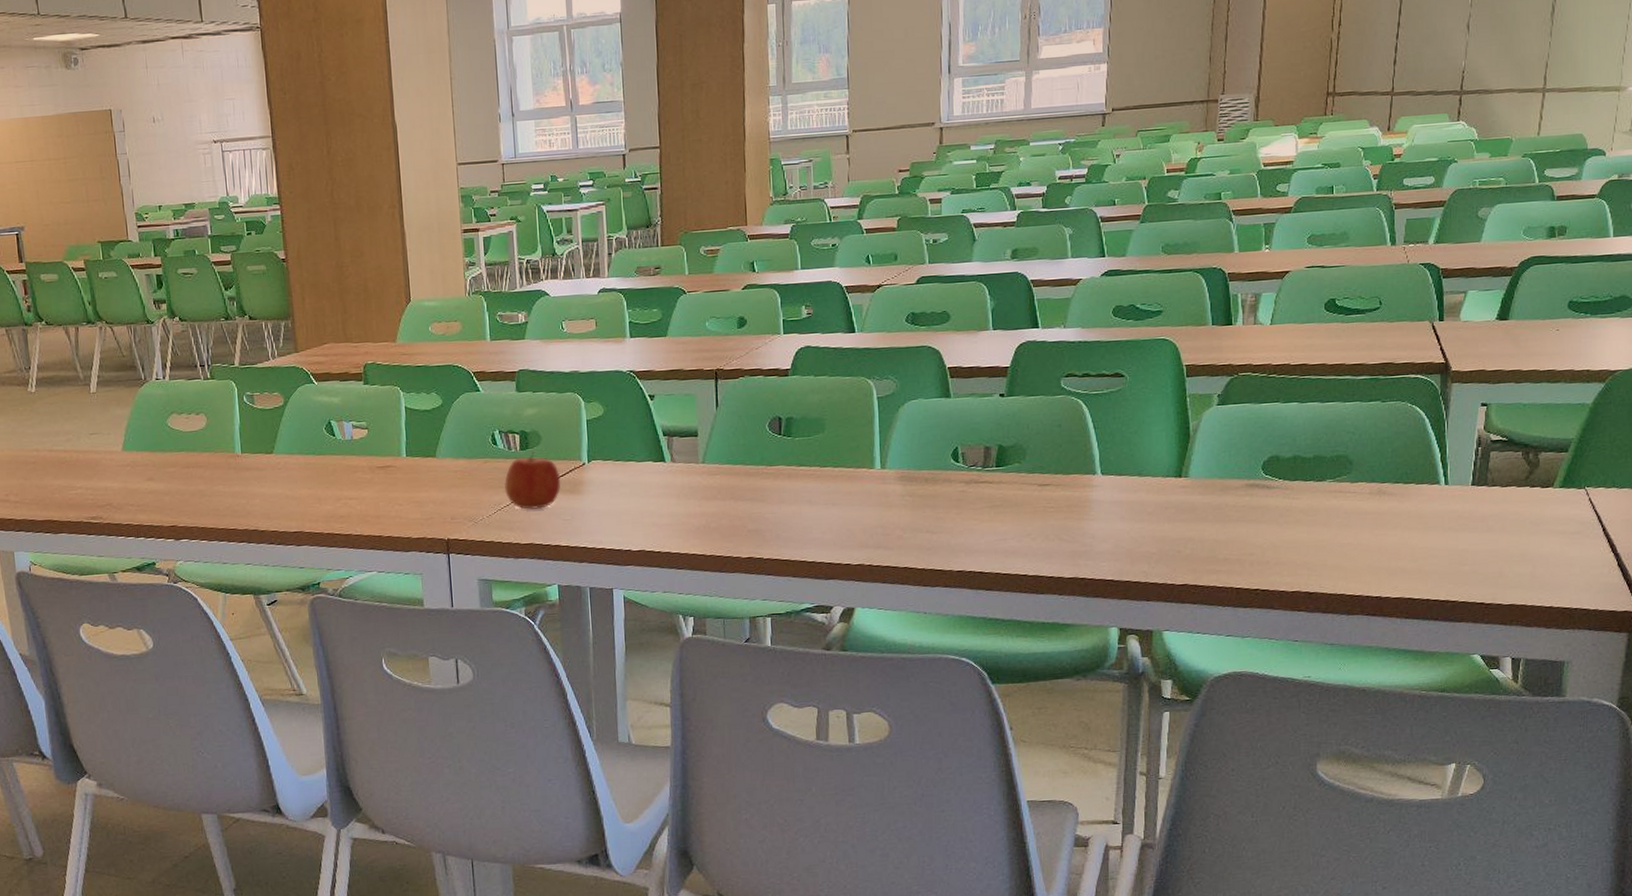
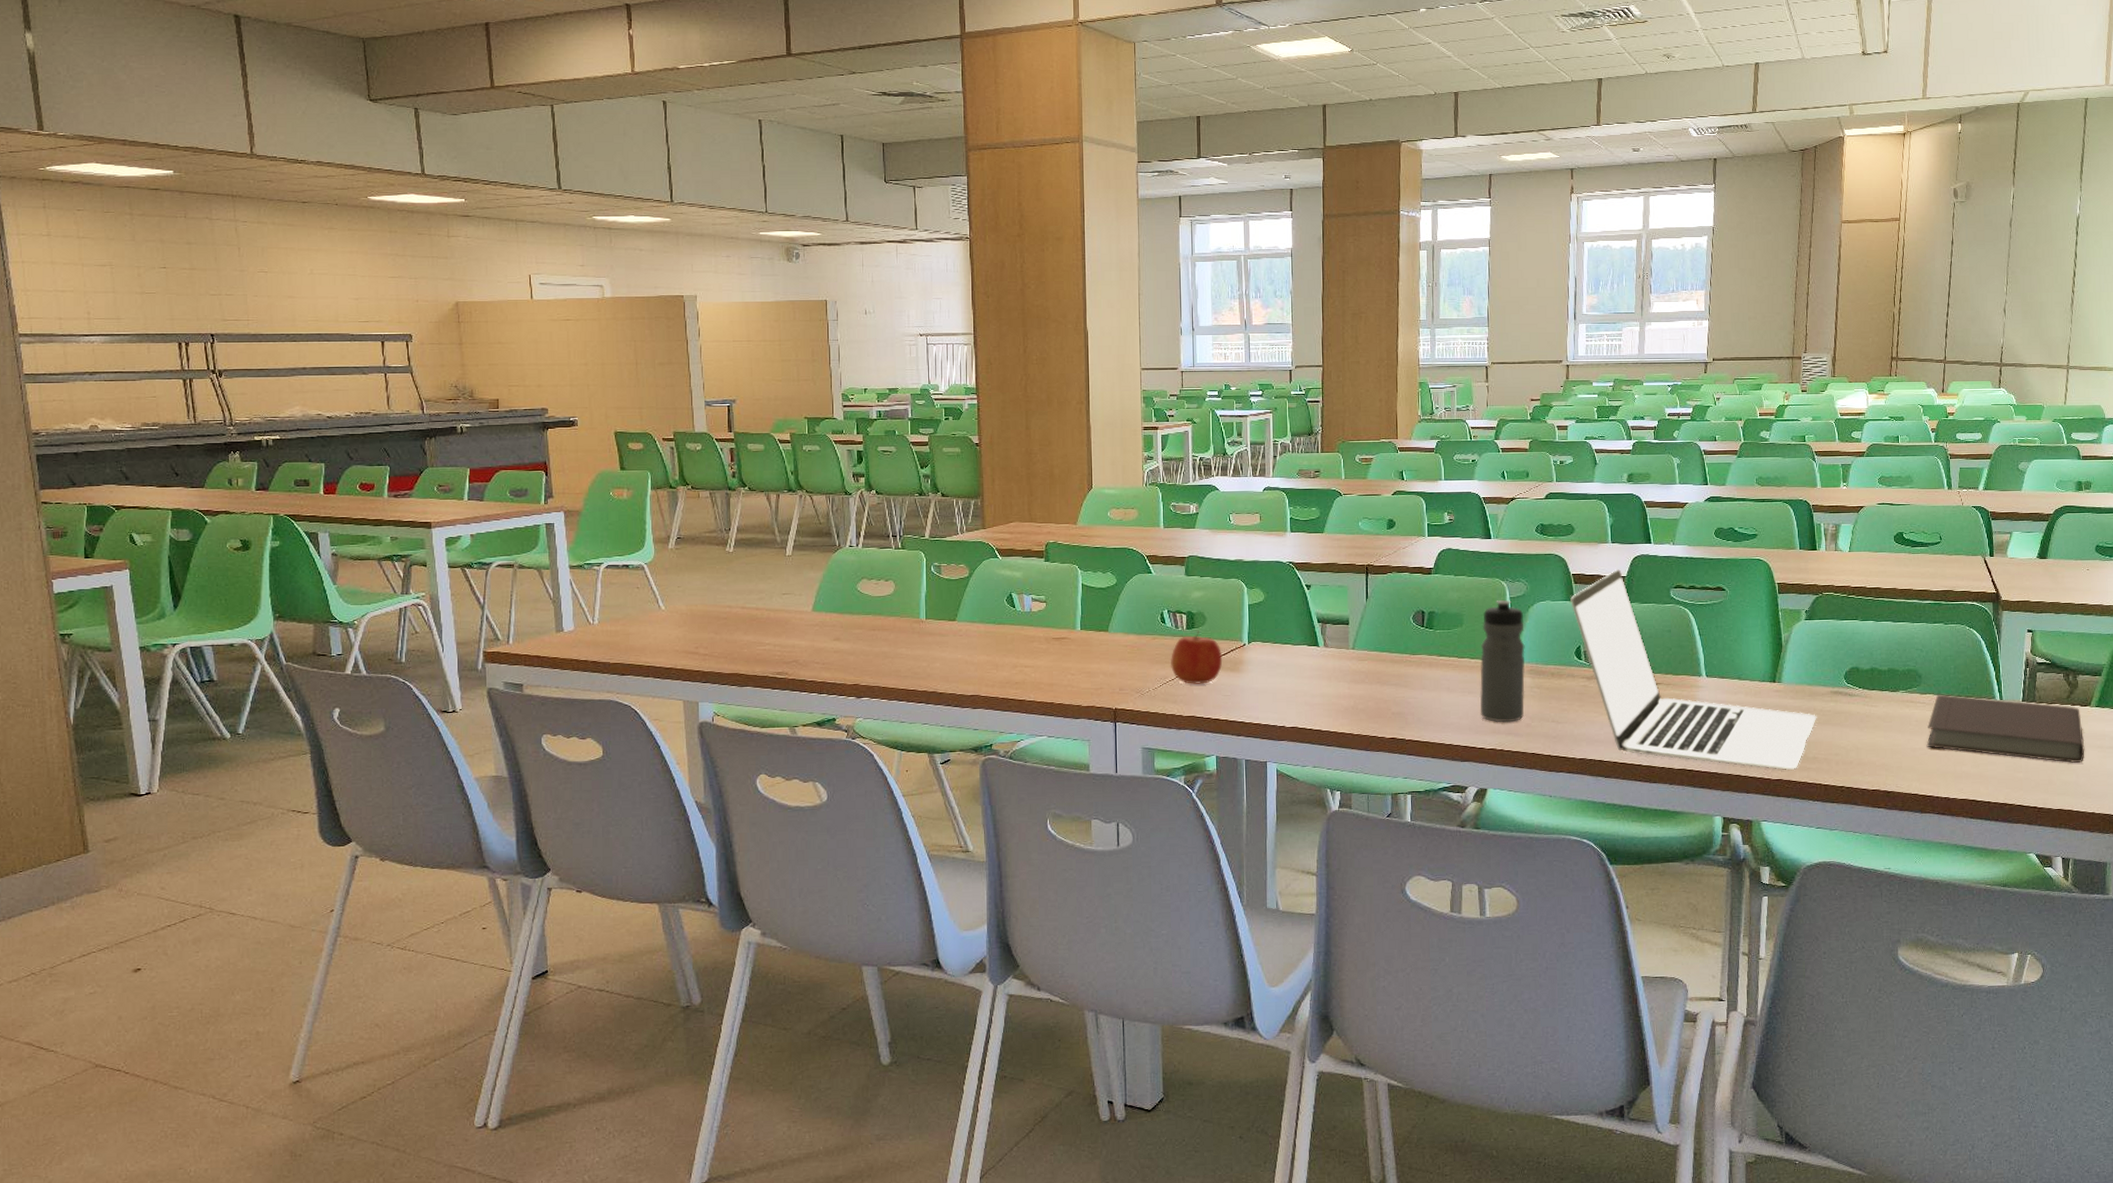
water bottle: none [844,400,896,536] -> present [1479,599,1526,723]
laptop: none [946,359,1229,575] -> present [1570,569,1817,771]
notebook: none [1356,481,1544,552] -> present [1926,694,2085,763]

